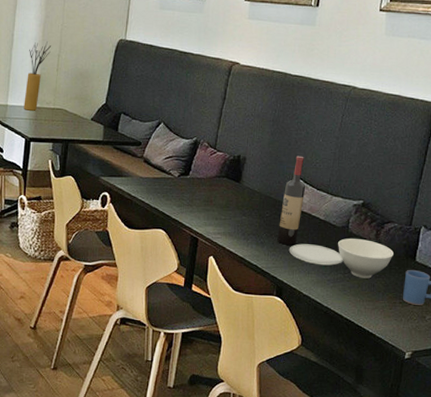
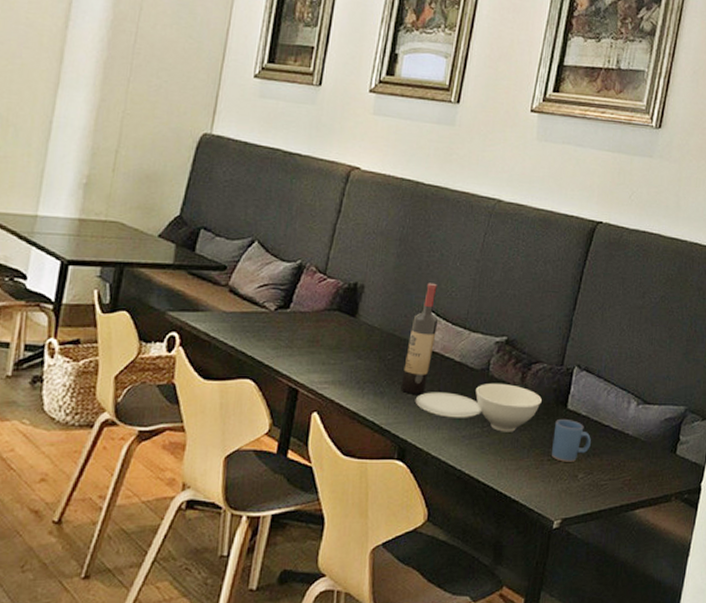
vase: present [24,41,52,112] -> none [61,132,107,225]

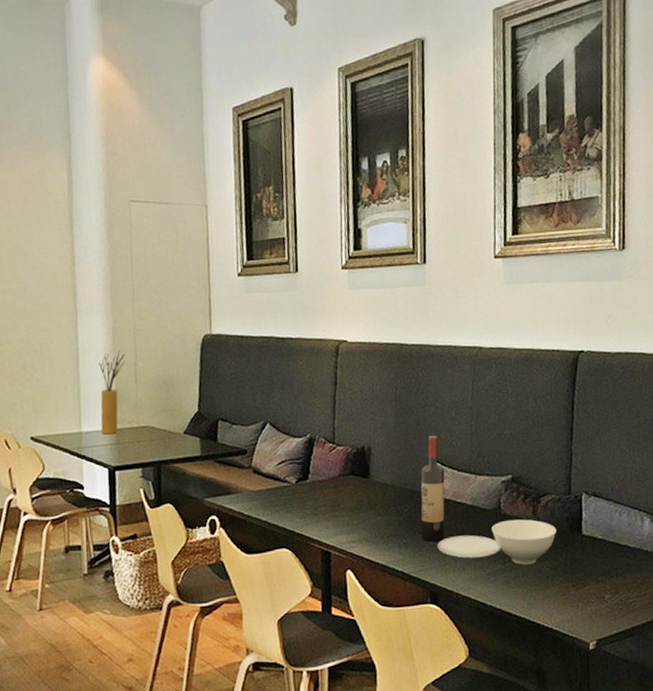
vase: none [61,132,107,225] -> present [99,350,125,436]
mug: present [552,418,591,462] -> none [573,544,612,586]

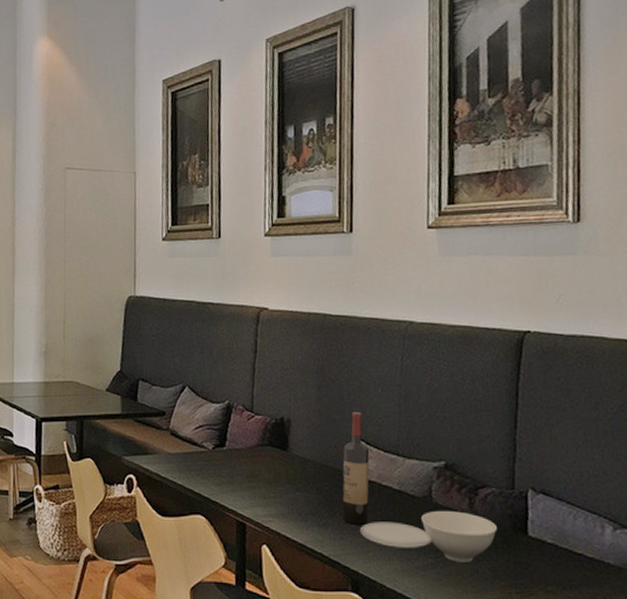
vase: present [99,350,125,436] -> none [31,307,56,388]

